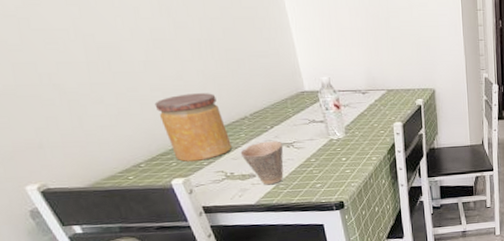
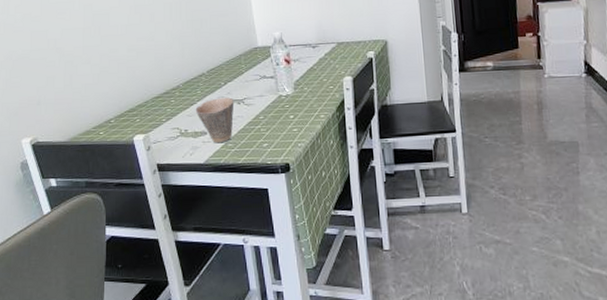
jar: present [154,93,231,162] -> none [129,51,188,118]

